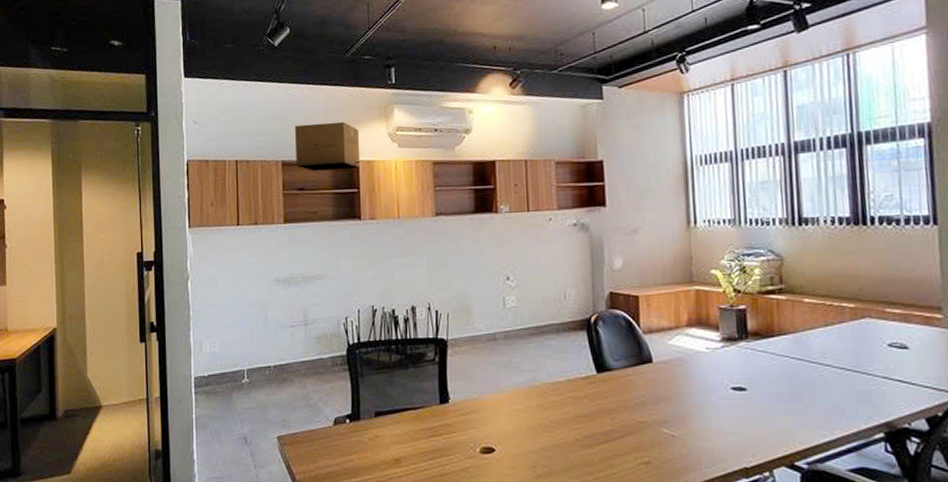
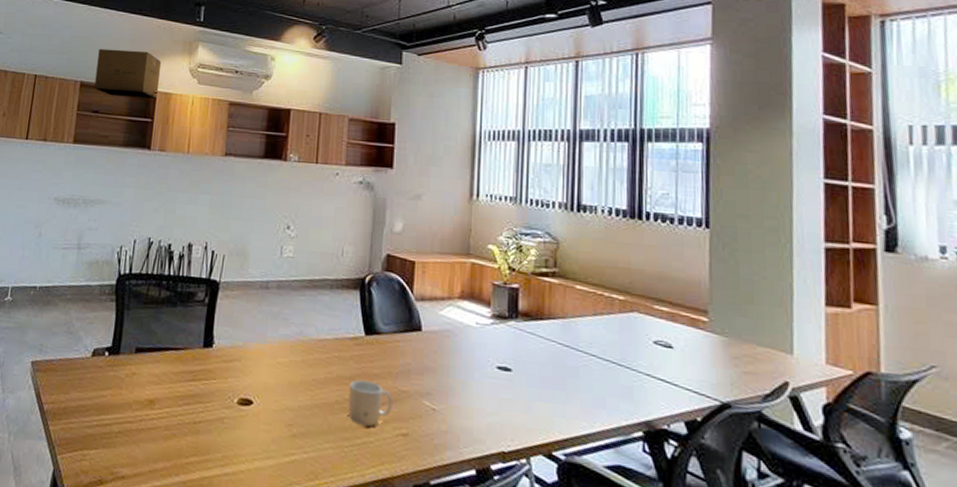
mug: none [587,415,632,459] -> present [348,379,393,427]

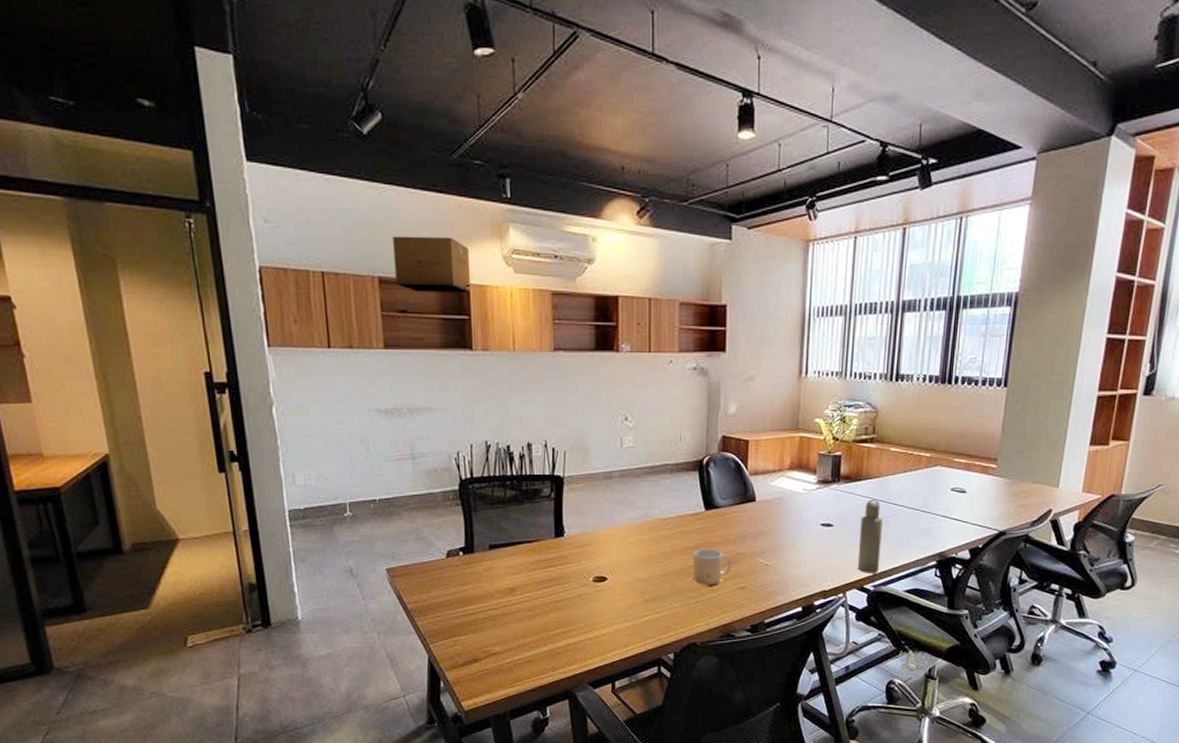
bottle: none [543,343,571,438] -> present [857,499,882,573]

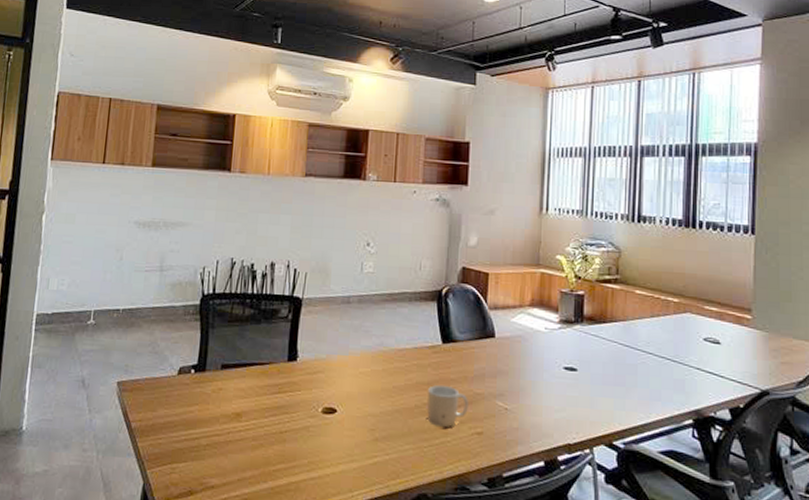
box: present [393,236,472,293] -> none [171,71,240,121]
bottle: present [857,499,882,573] -> none [604,343,630,428]

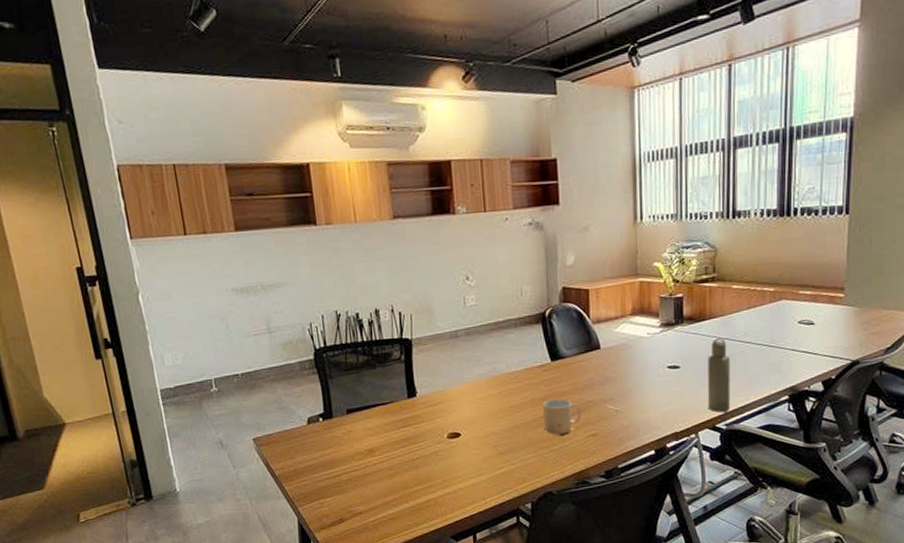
bottle: none [604,343,630,428] -> present [707,337,731,412]

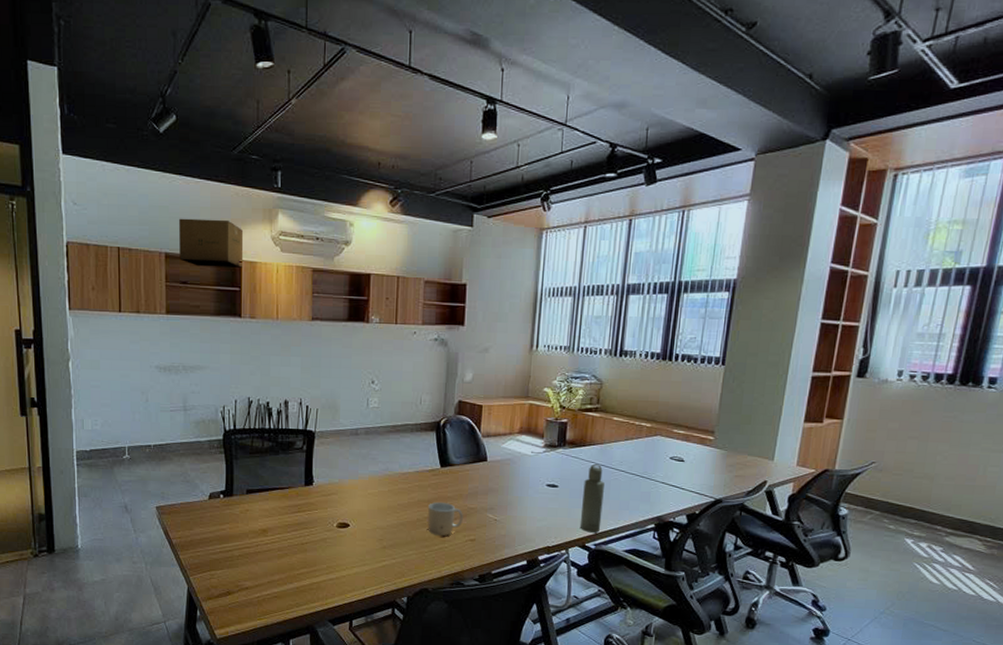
box: none [235,119,312,175] -> present [179,218,244,268]

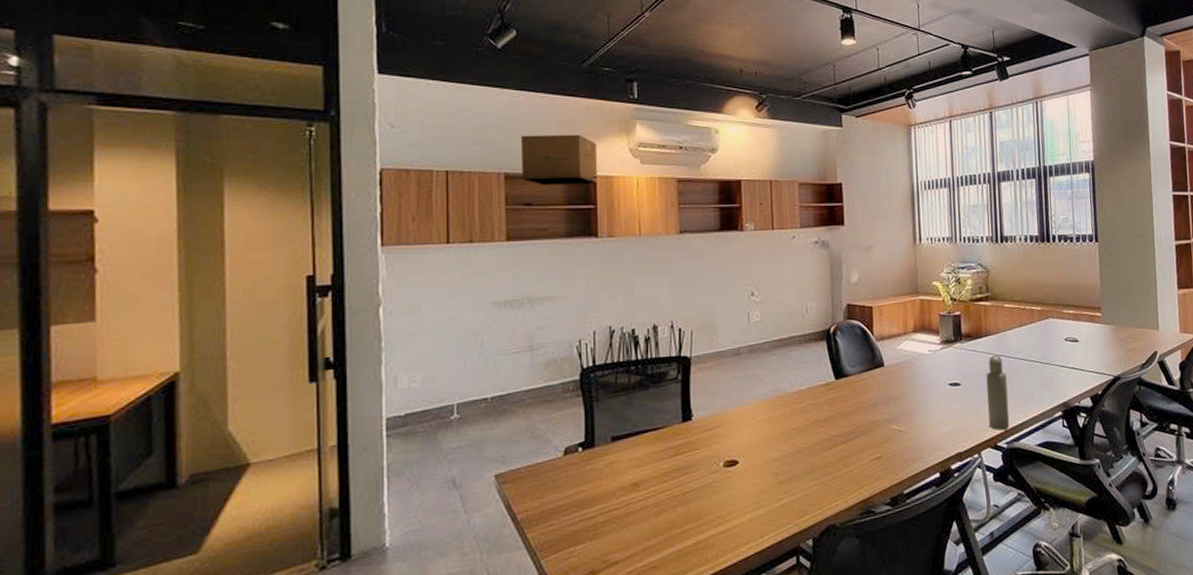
mug: present [427,501,463,536] -> none [826,418,866,459]

